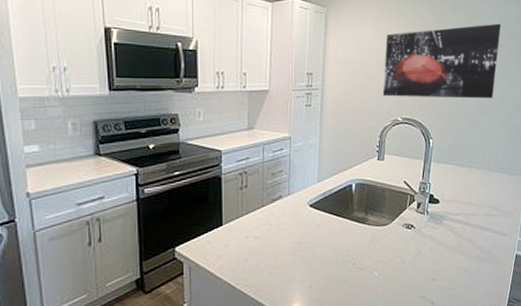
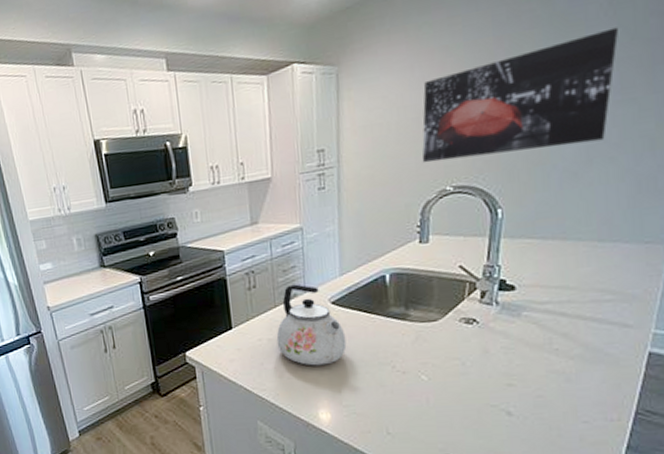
kettle: none [261,187,319,263] -> present [276,284,347,366]

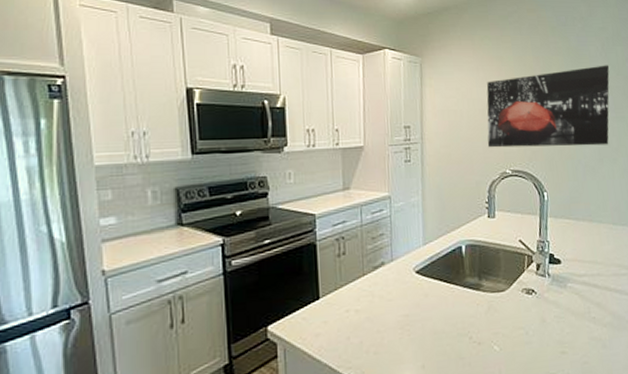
kettle: present [276,284,347,366] -> none [364,252,430,339]

